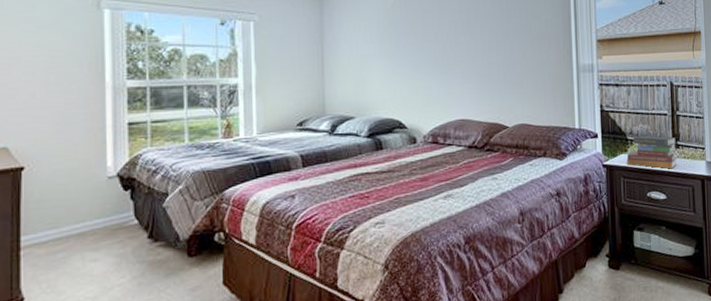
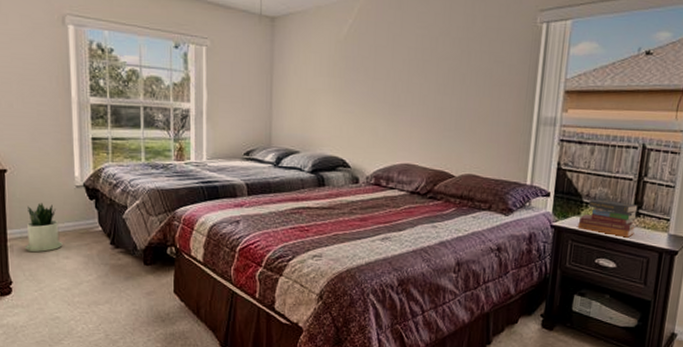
planter: none [42,200,90,260] -> present [24,202,63,253]

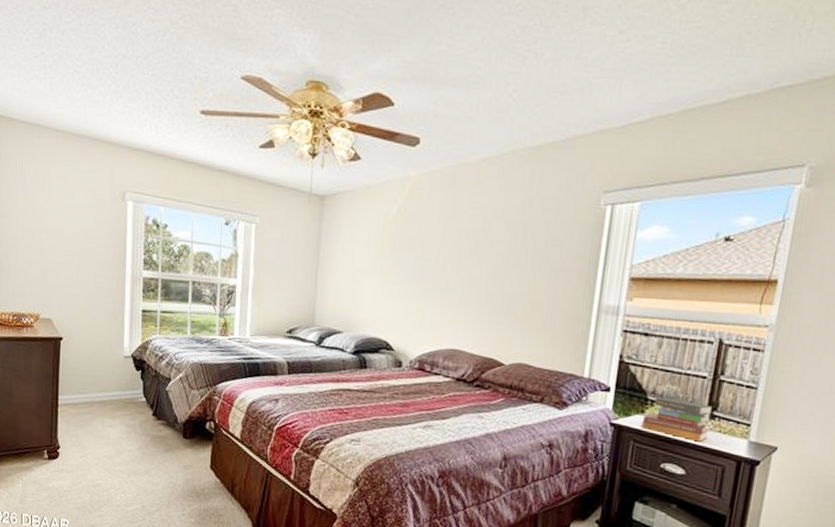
planter: present [24,202,63,253] -> none [73,371,108,420]

